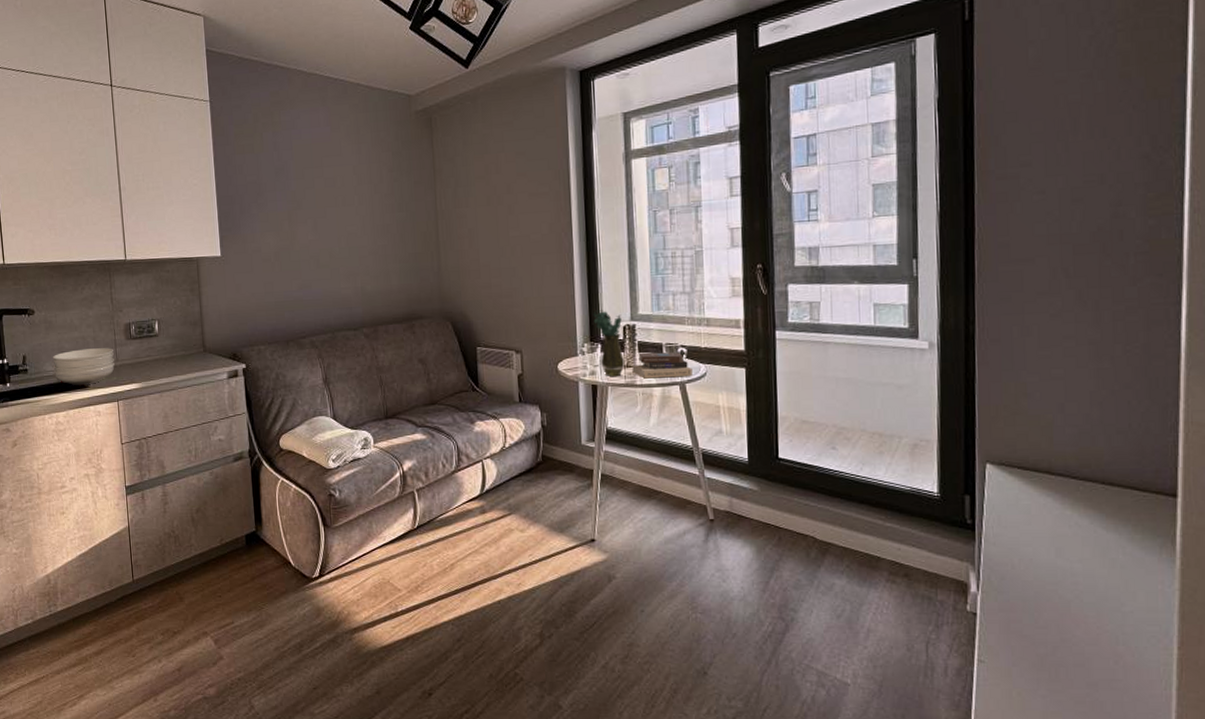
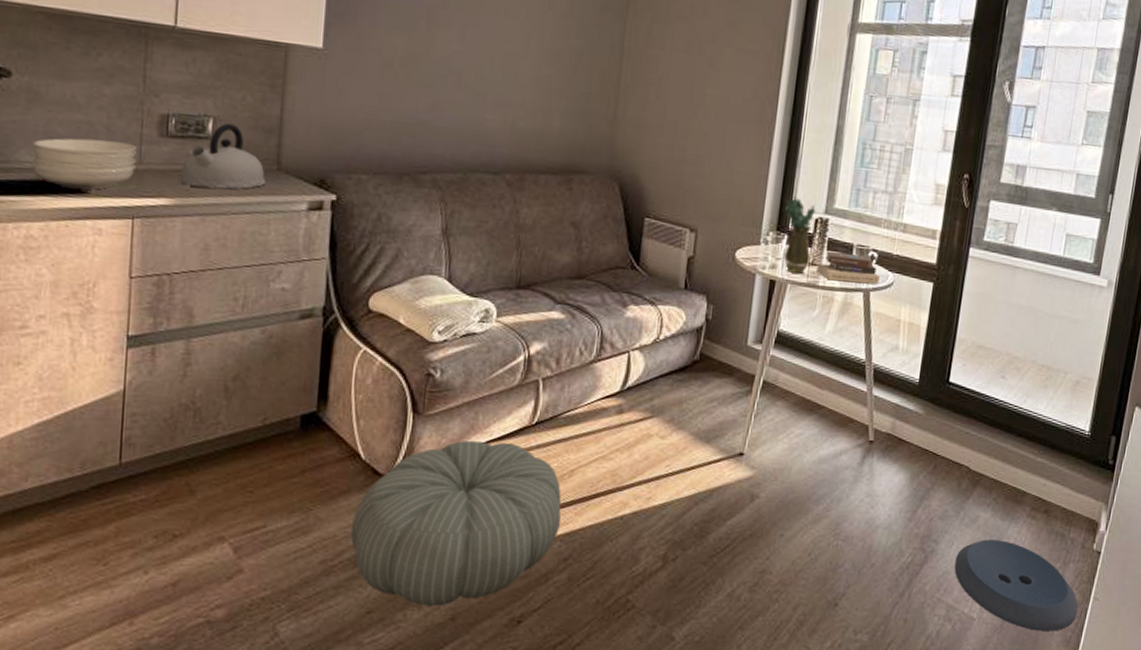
kettle: none [141,323,198,372] -> present [178,123,267,190]
pouf: none [292,544,450,683] -> present [350,440,561,607]
robot vacuum: none [817,606,962,695] -> present [954,539,1078,631]

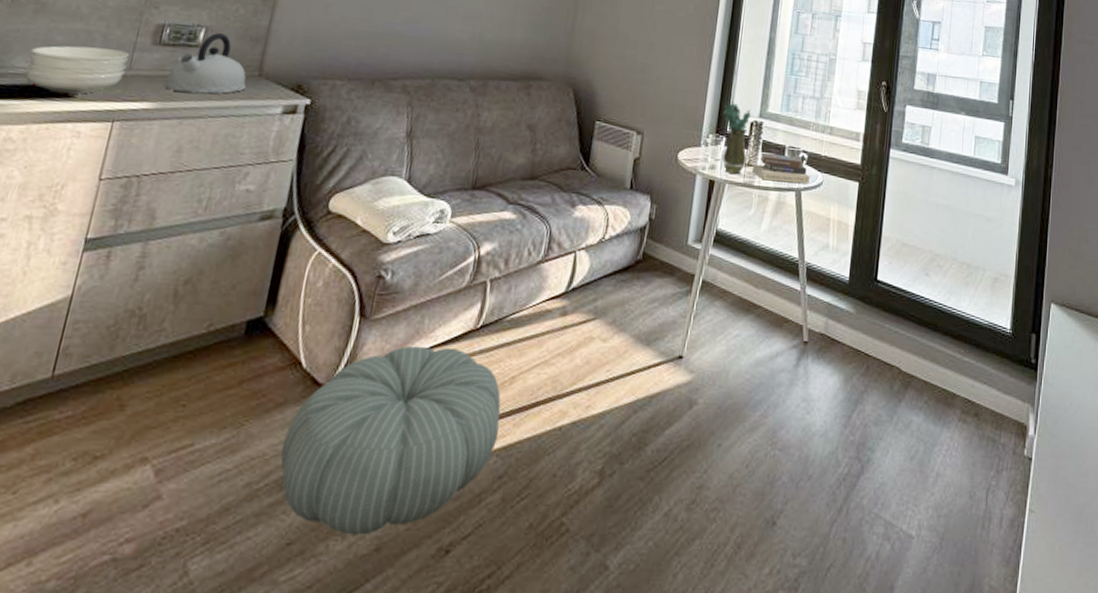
robot vacuum: present [954,539,1078,631] -> none [890,446,1015,550]

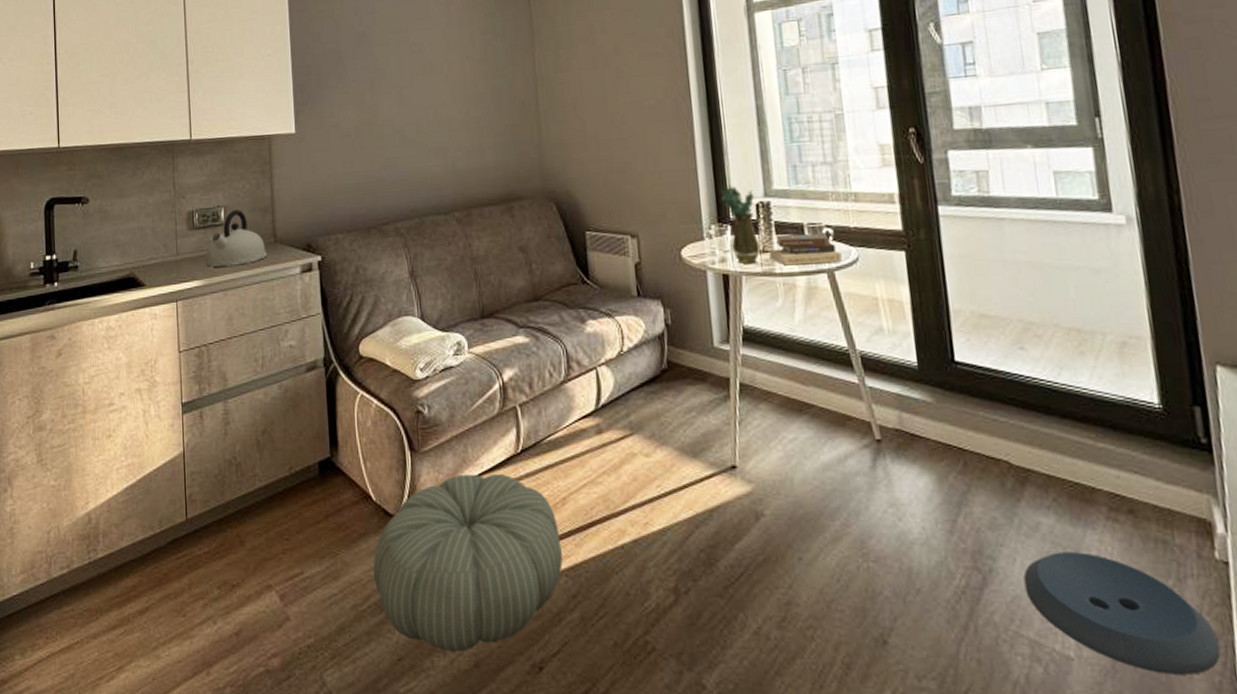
bowl: present [25,45,129,94] -> none [106,239,175,285]
robot vacuum: none [890,446,1015,550] -> present [1023,552,1220,675]

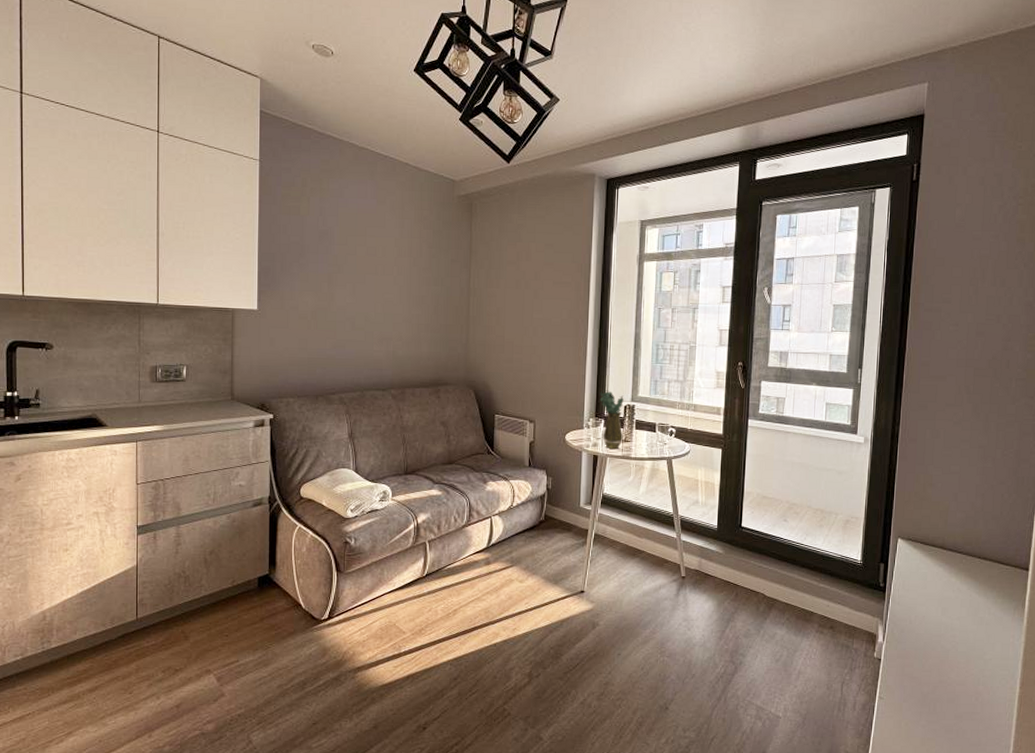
kettle: present [204,210,268,267] -> none [165,369,225,416]
pouf: present [373,473,563,652] -> none [298,590,449,718]
books: present [768,233,842,266] -> none [628,430,679,454]
robot vacuum: present [1023,552,1220,675] -> none [760,652,866,726]

